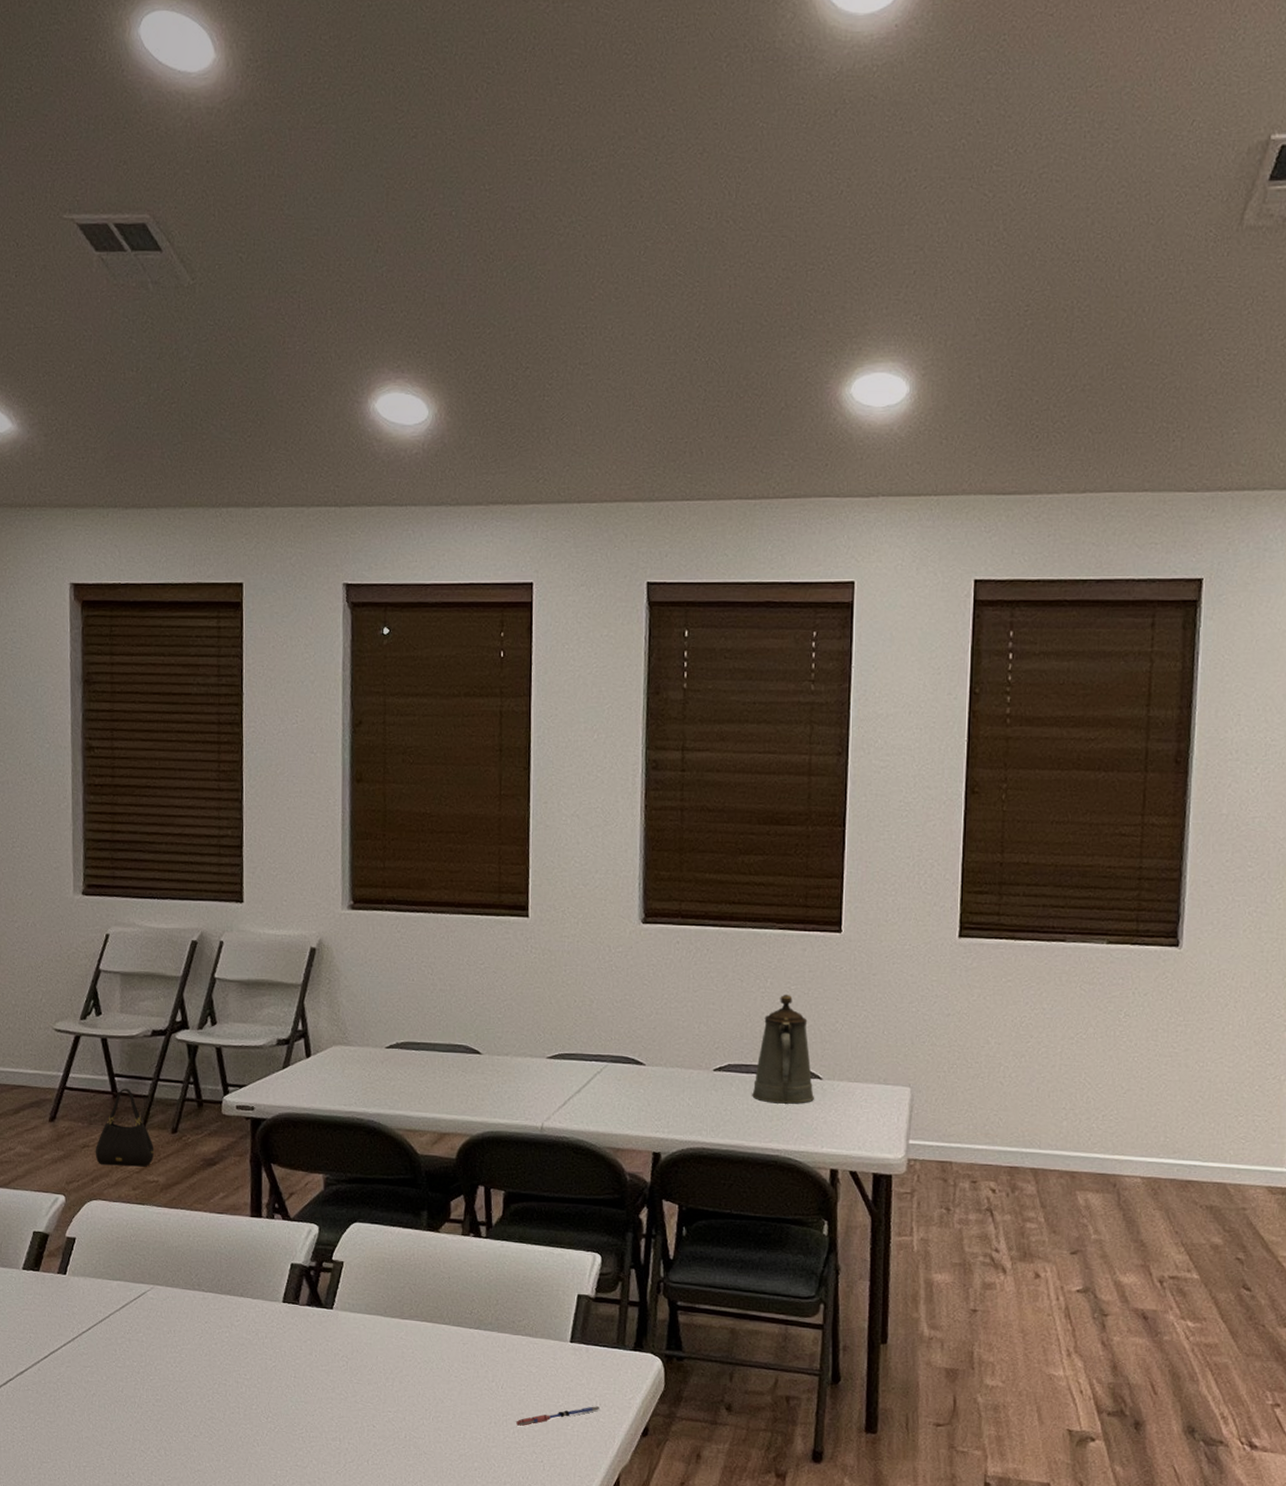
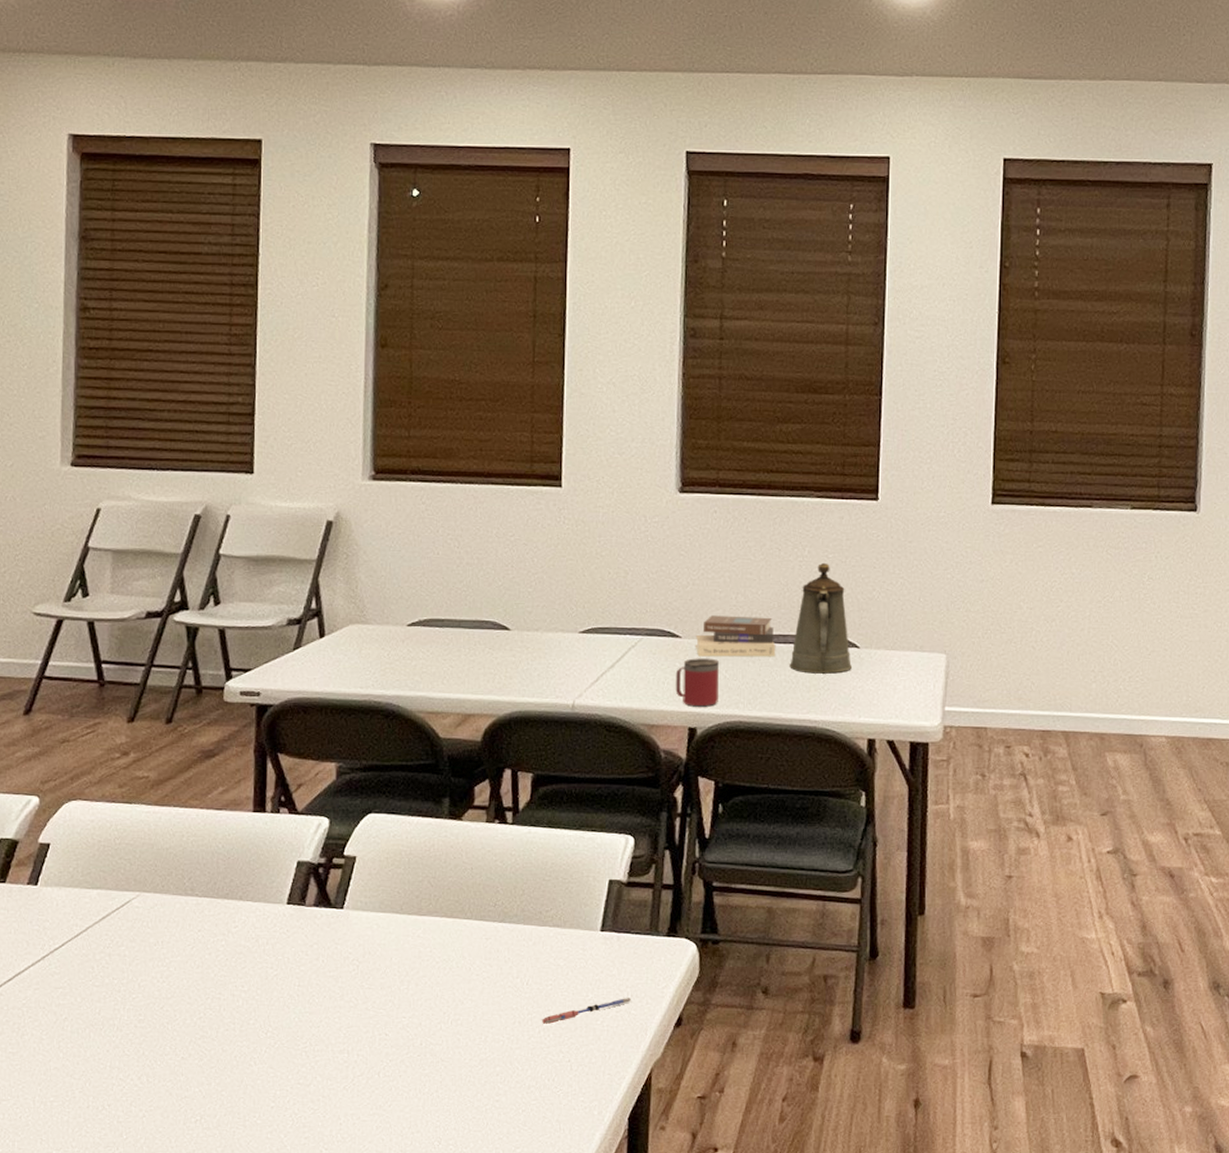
handbag: present [95,1088,154,1167] -> none [76,675,145,762]
beverage cup: none [640,1084,683,1132] -> present [675,657,720,706]
books: none [658,1044,738,1086] -> present [695,615,776,658]

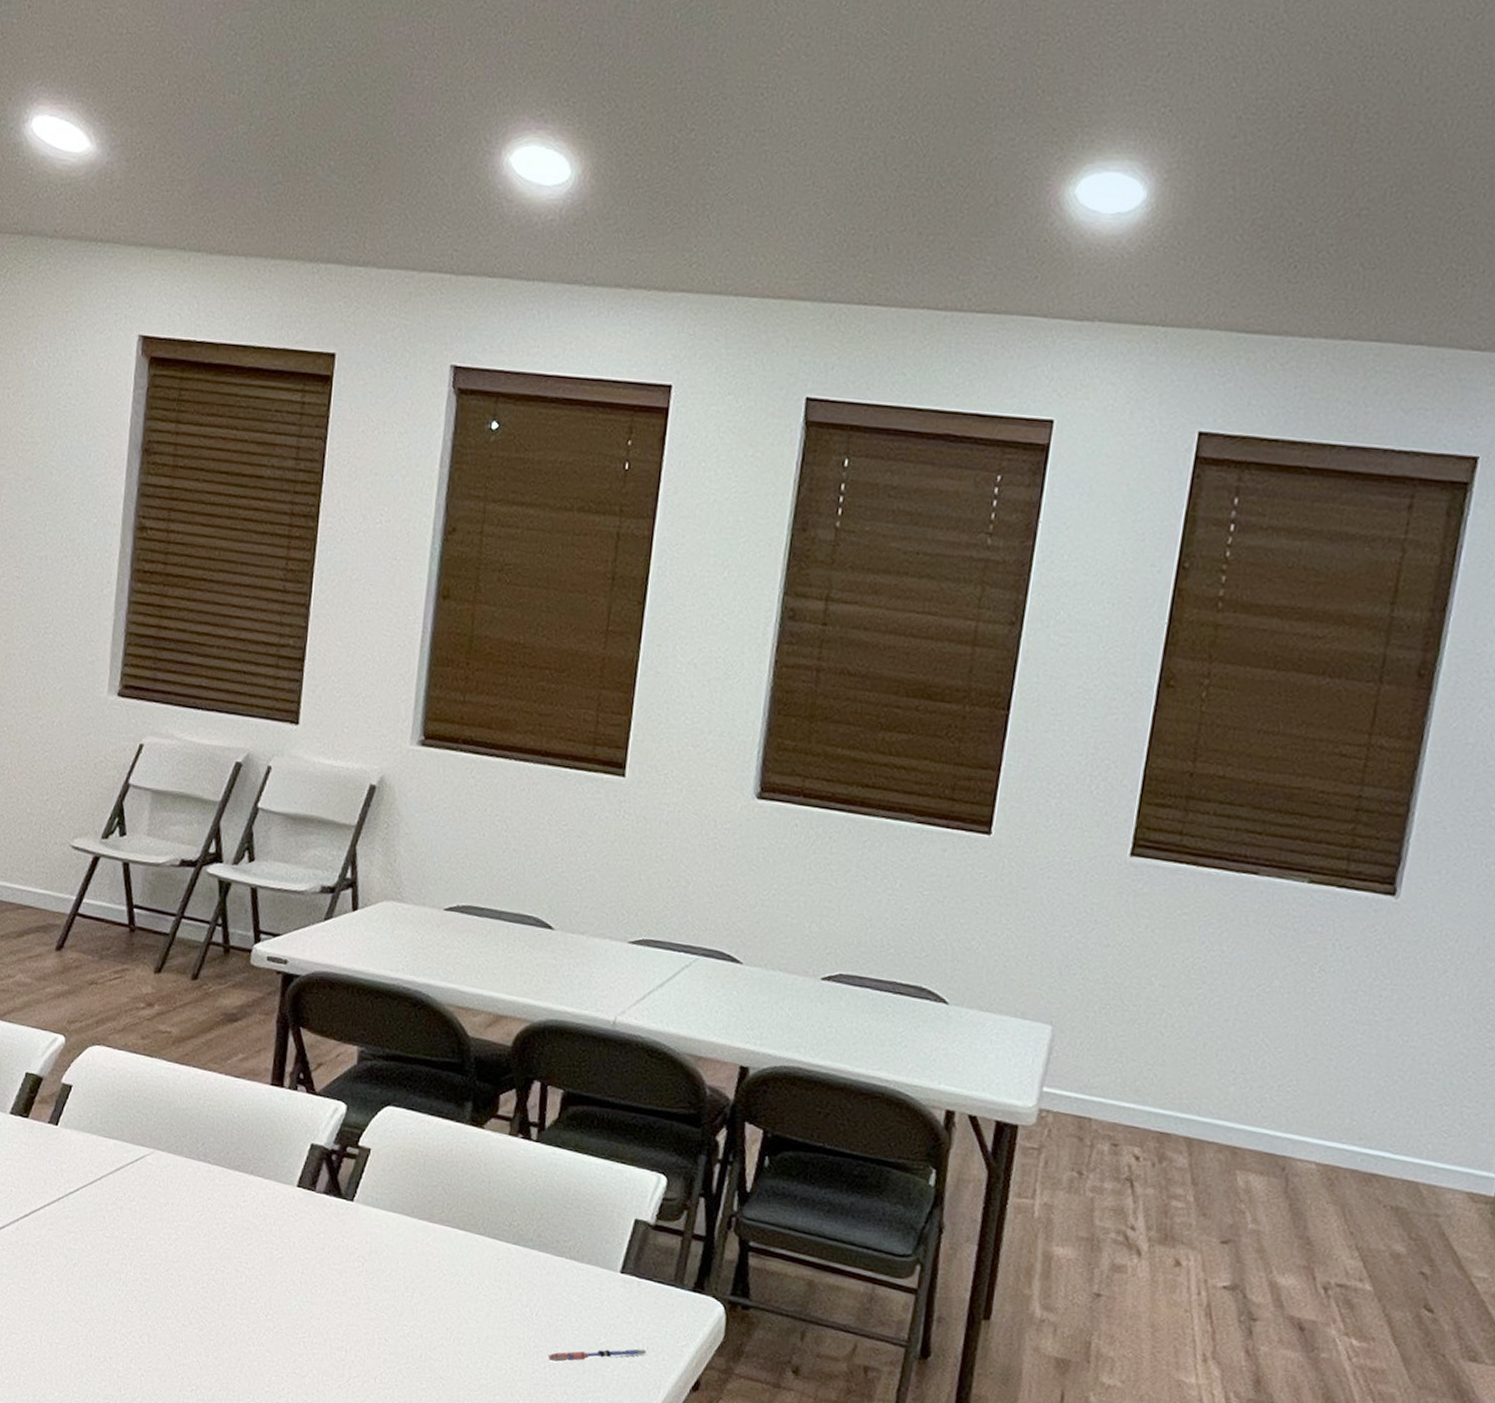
beverage cup: present [675,657,720,706] -> none [729,988,783,1045]
books: present [695,615,776,658] -> none [756,943,850,1001]
coffee pot: present [790,562,852,674] -> none [863,899,939,1030]

